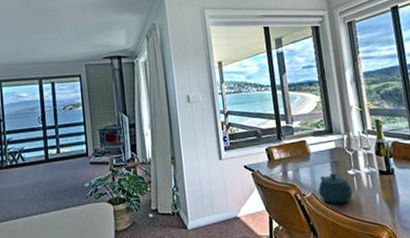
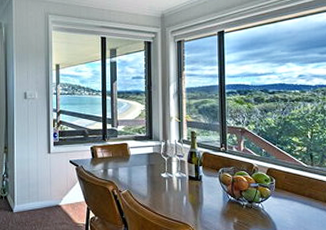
teapot: present [318,173,353,204] -> none [134,175,164,202]

